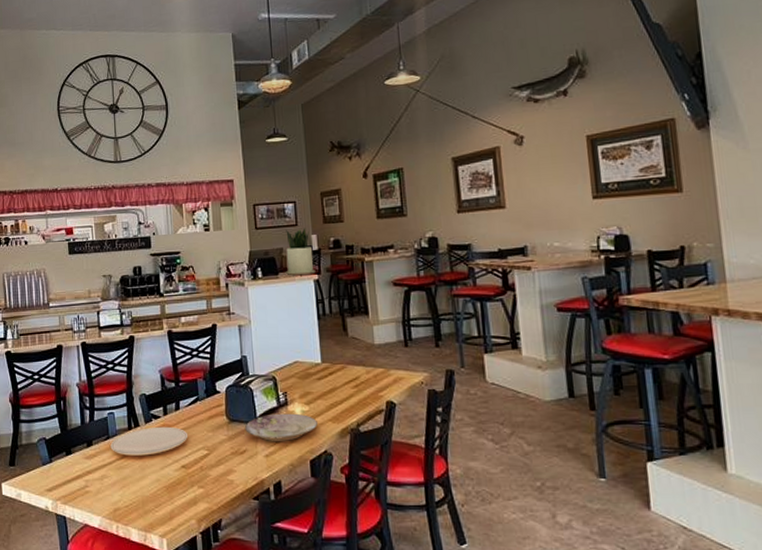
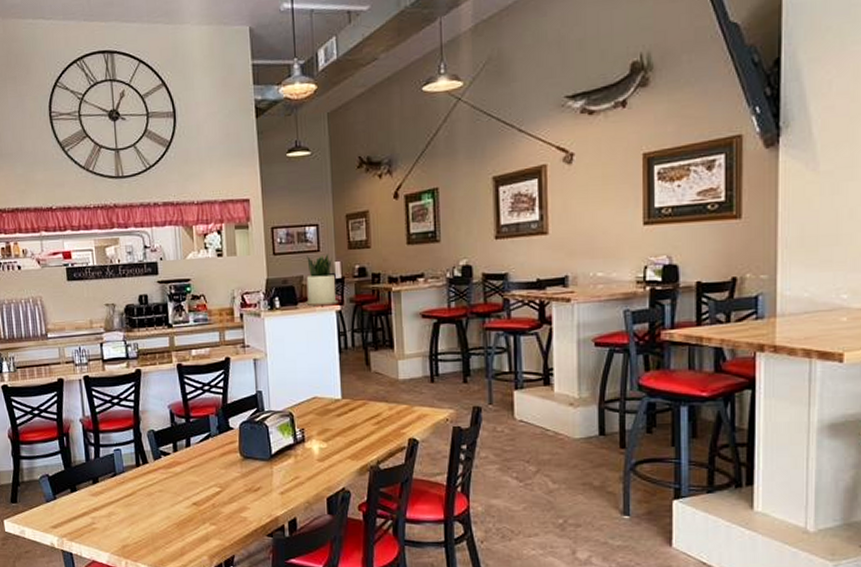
plate: present [110,426,189,456] -> none [117,463,200,493]
plate: present [244,413,319,441] -> none [258,450,337,478]

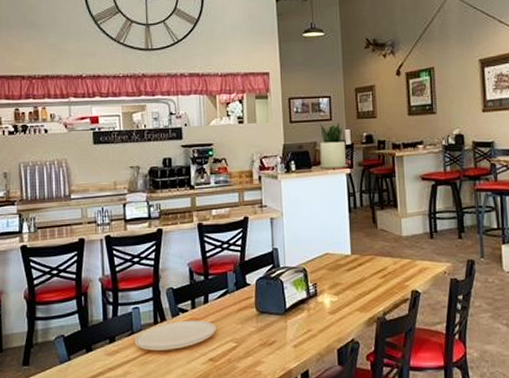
plate: none [117,463,200,493] -> present [134,320,217,351]

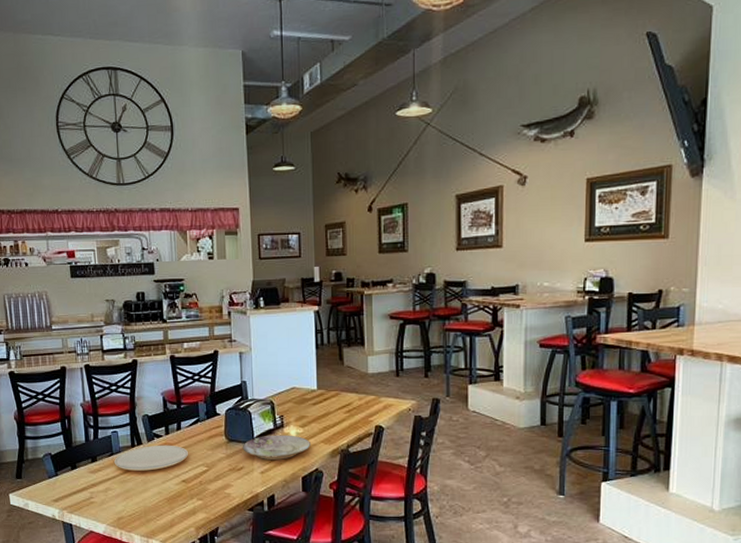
plate: none [273,304,347,332] -> present [242,435,312,460]
planter: present [318,122,348,170] -> none [286,259,316,307]

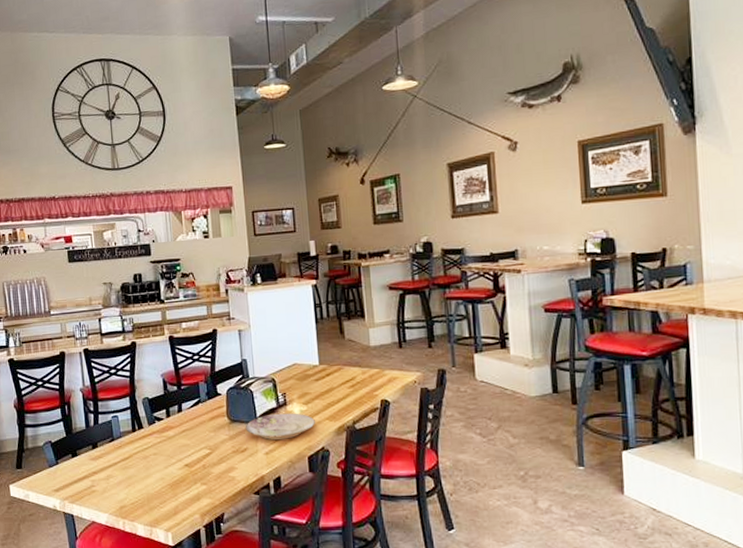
plate: present [114,445,189,471] -> none [115,428,191,456]

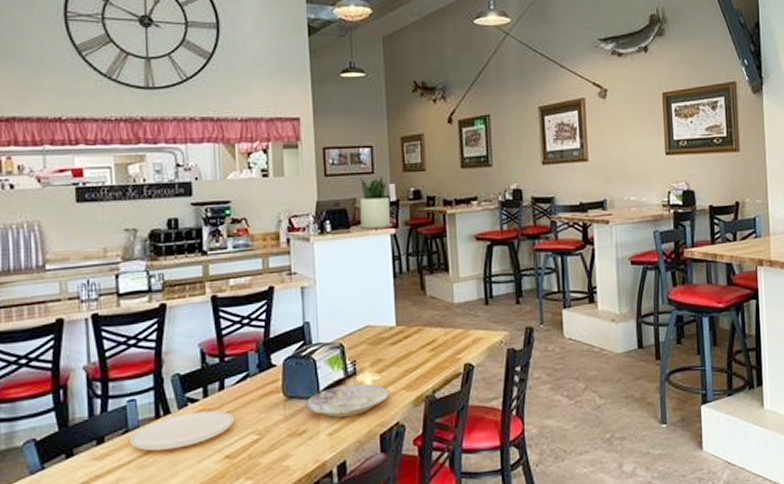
plate: none [115,428,191,456] -> present [130,410,235,451]
planter: none [283,234,314,281] -> present [358,176,393,230]

